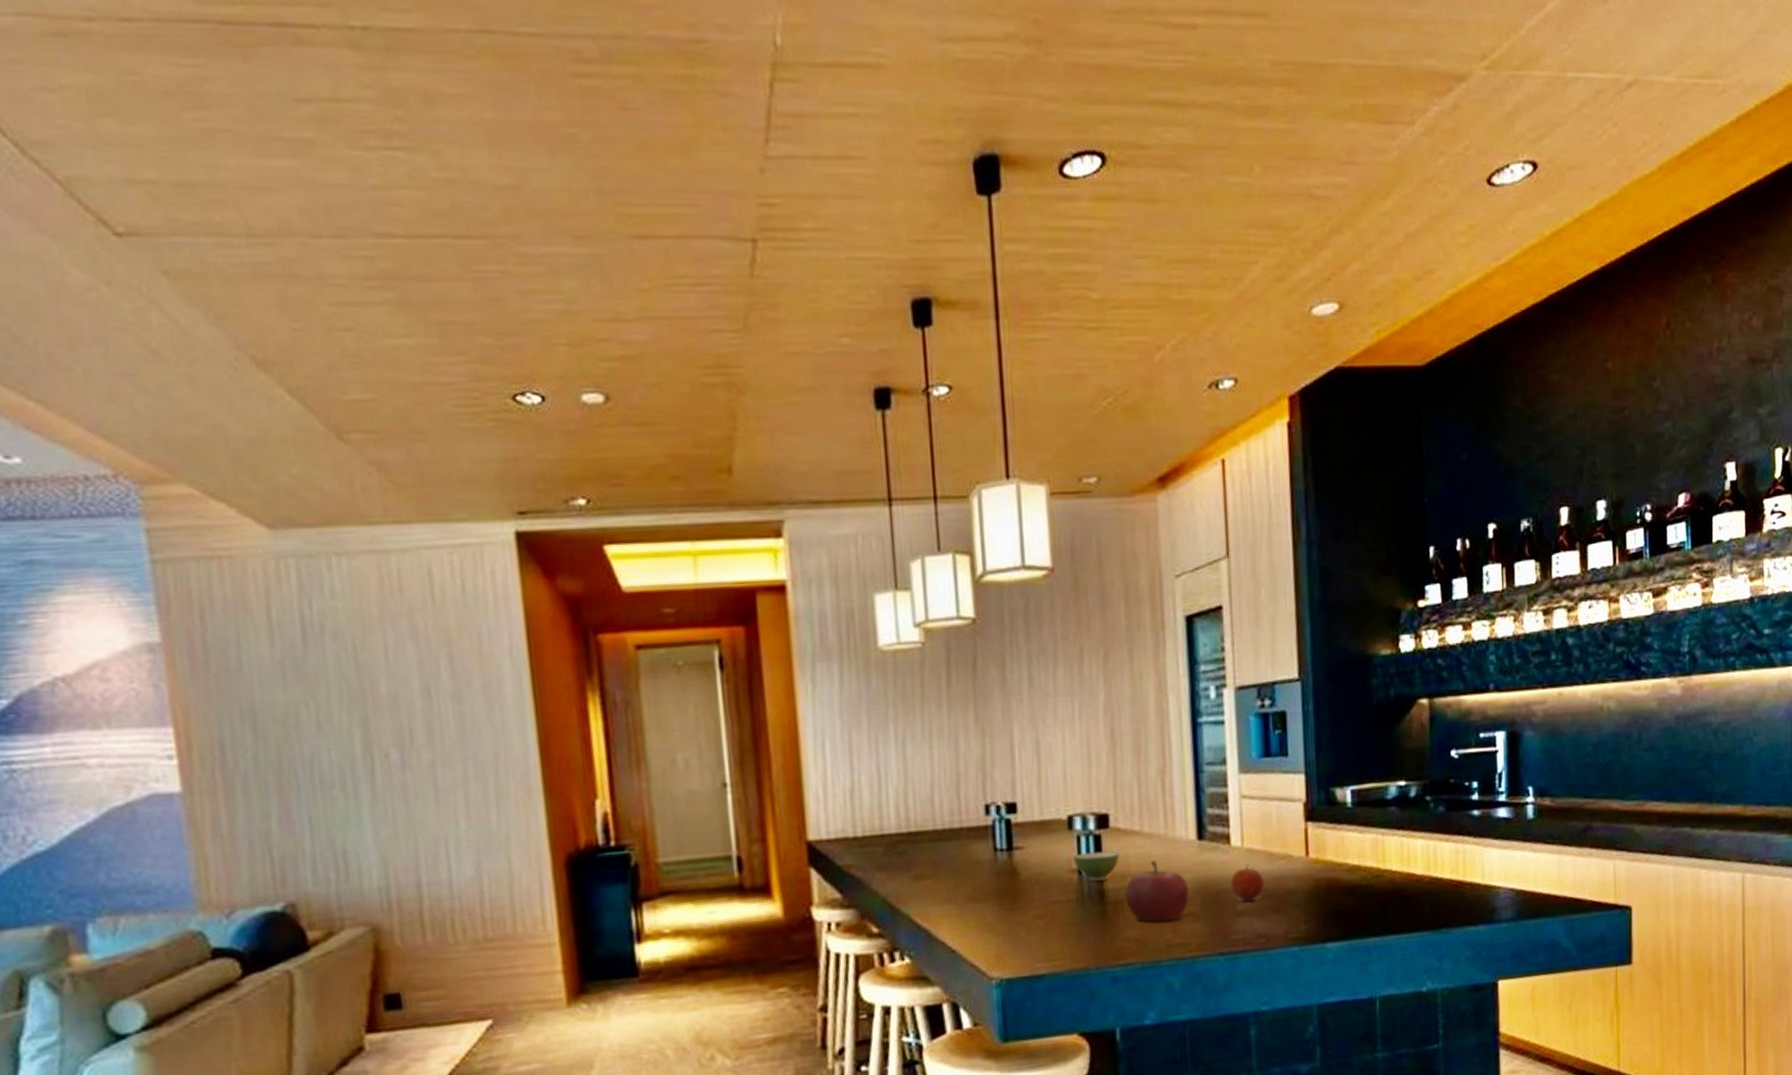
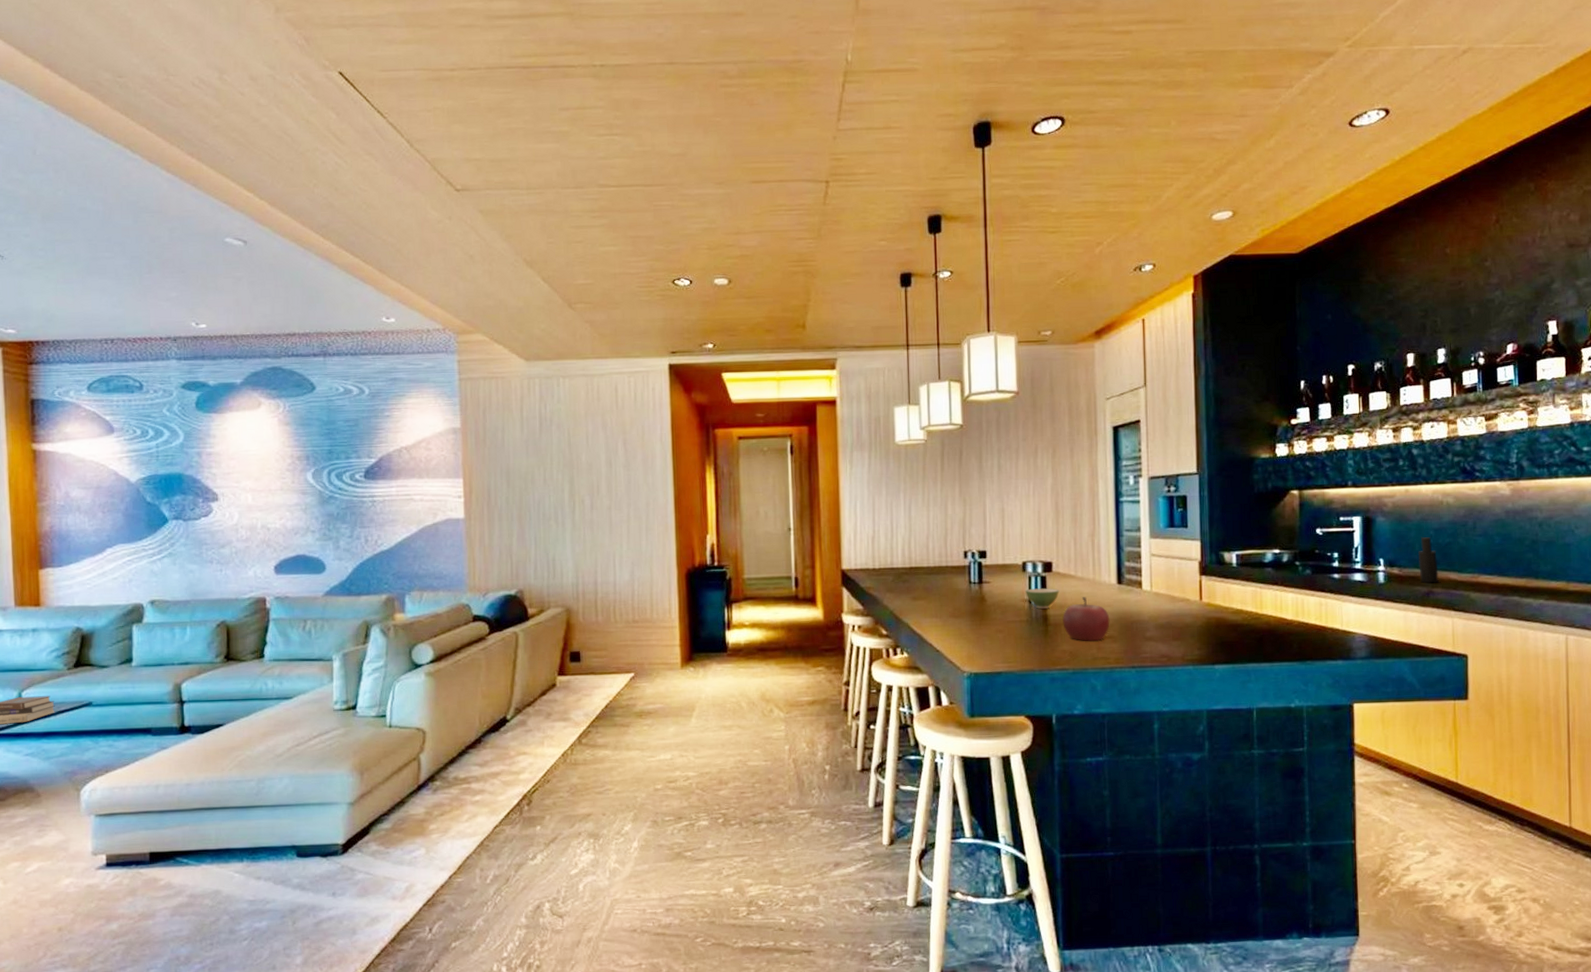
fruit: present [1231,864,1265,902] -> none [1142,604,1168,630]
soap dispenser: none [1574,755,1598,817] -> present [1418,537,1439,584]

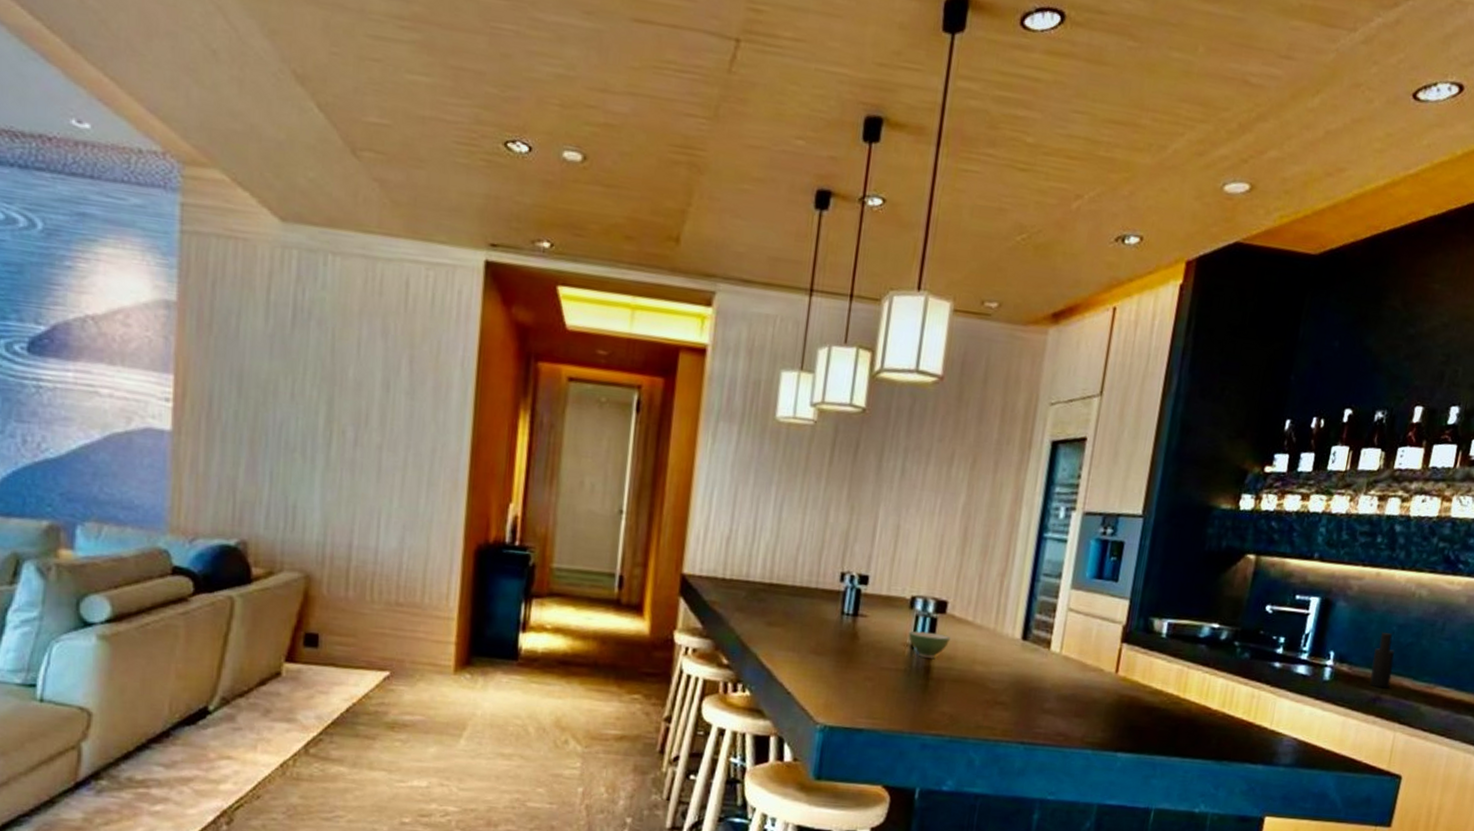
fruit: present [1062,597,1110,641] -> none [947,650,1006,706]

